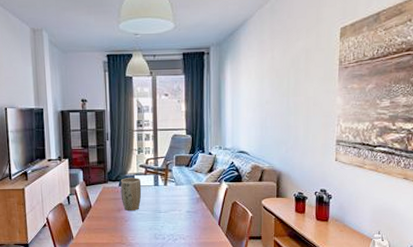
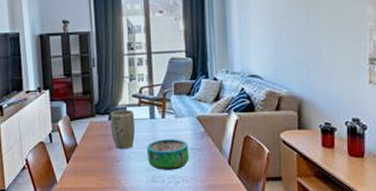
decorative bowl: none [151,203,186,229] -> present [147,139,189,170]

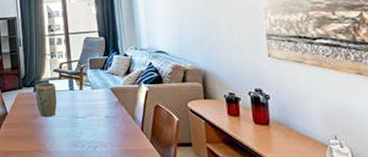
decorative bowl: present [147,139,189,170] -> none [68,108,106,136]

